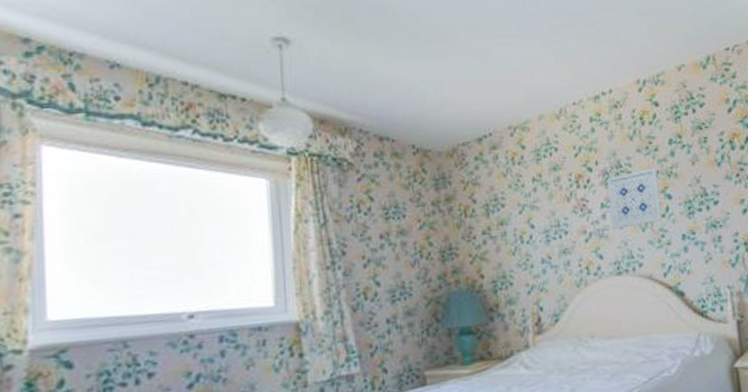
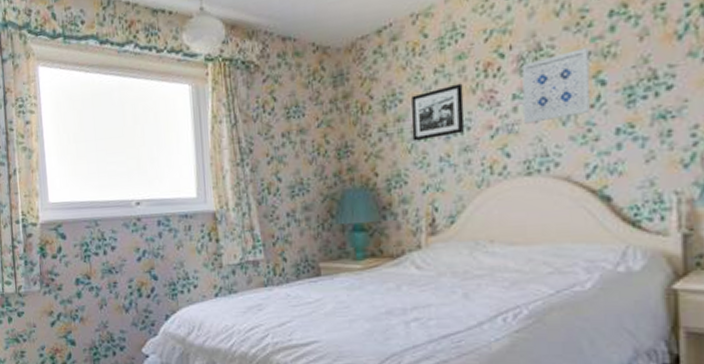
picture frame: none [513,191,562,244] -> present [411,83,465,142]

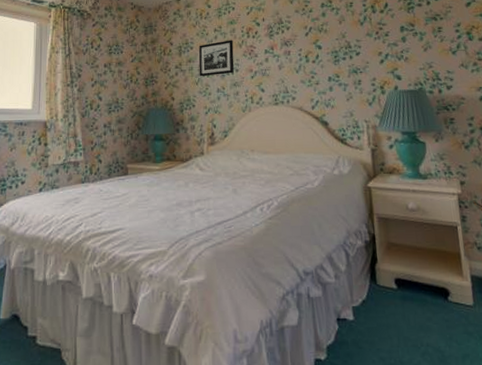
wall art: present [521,47,591,124] -> none [270,24,313,70]

